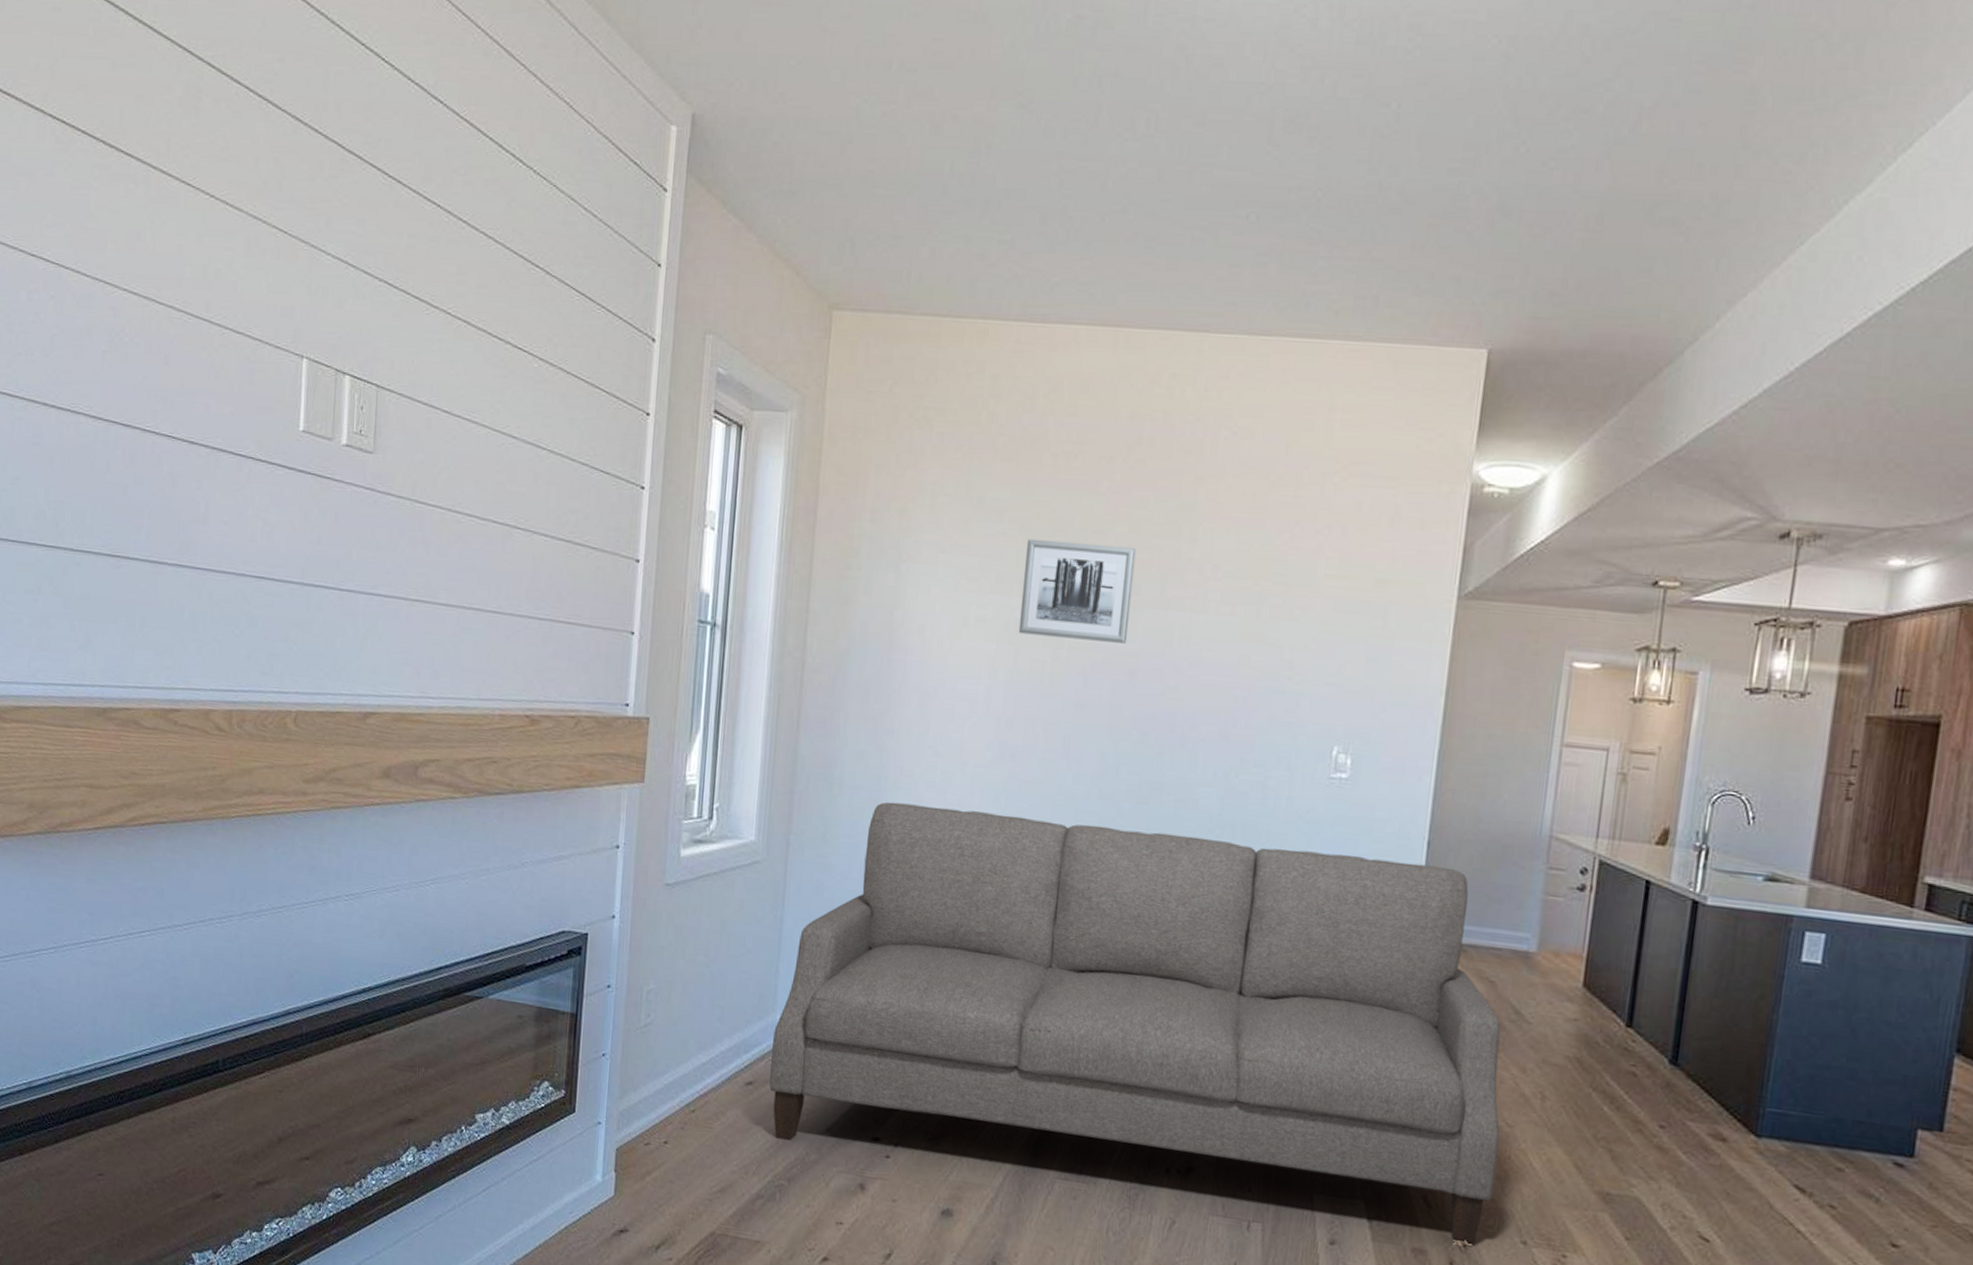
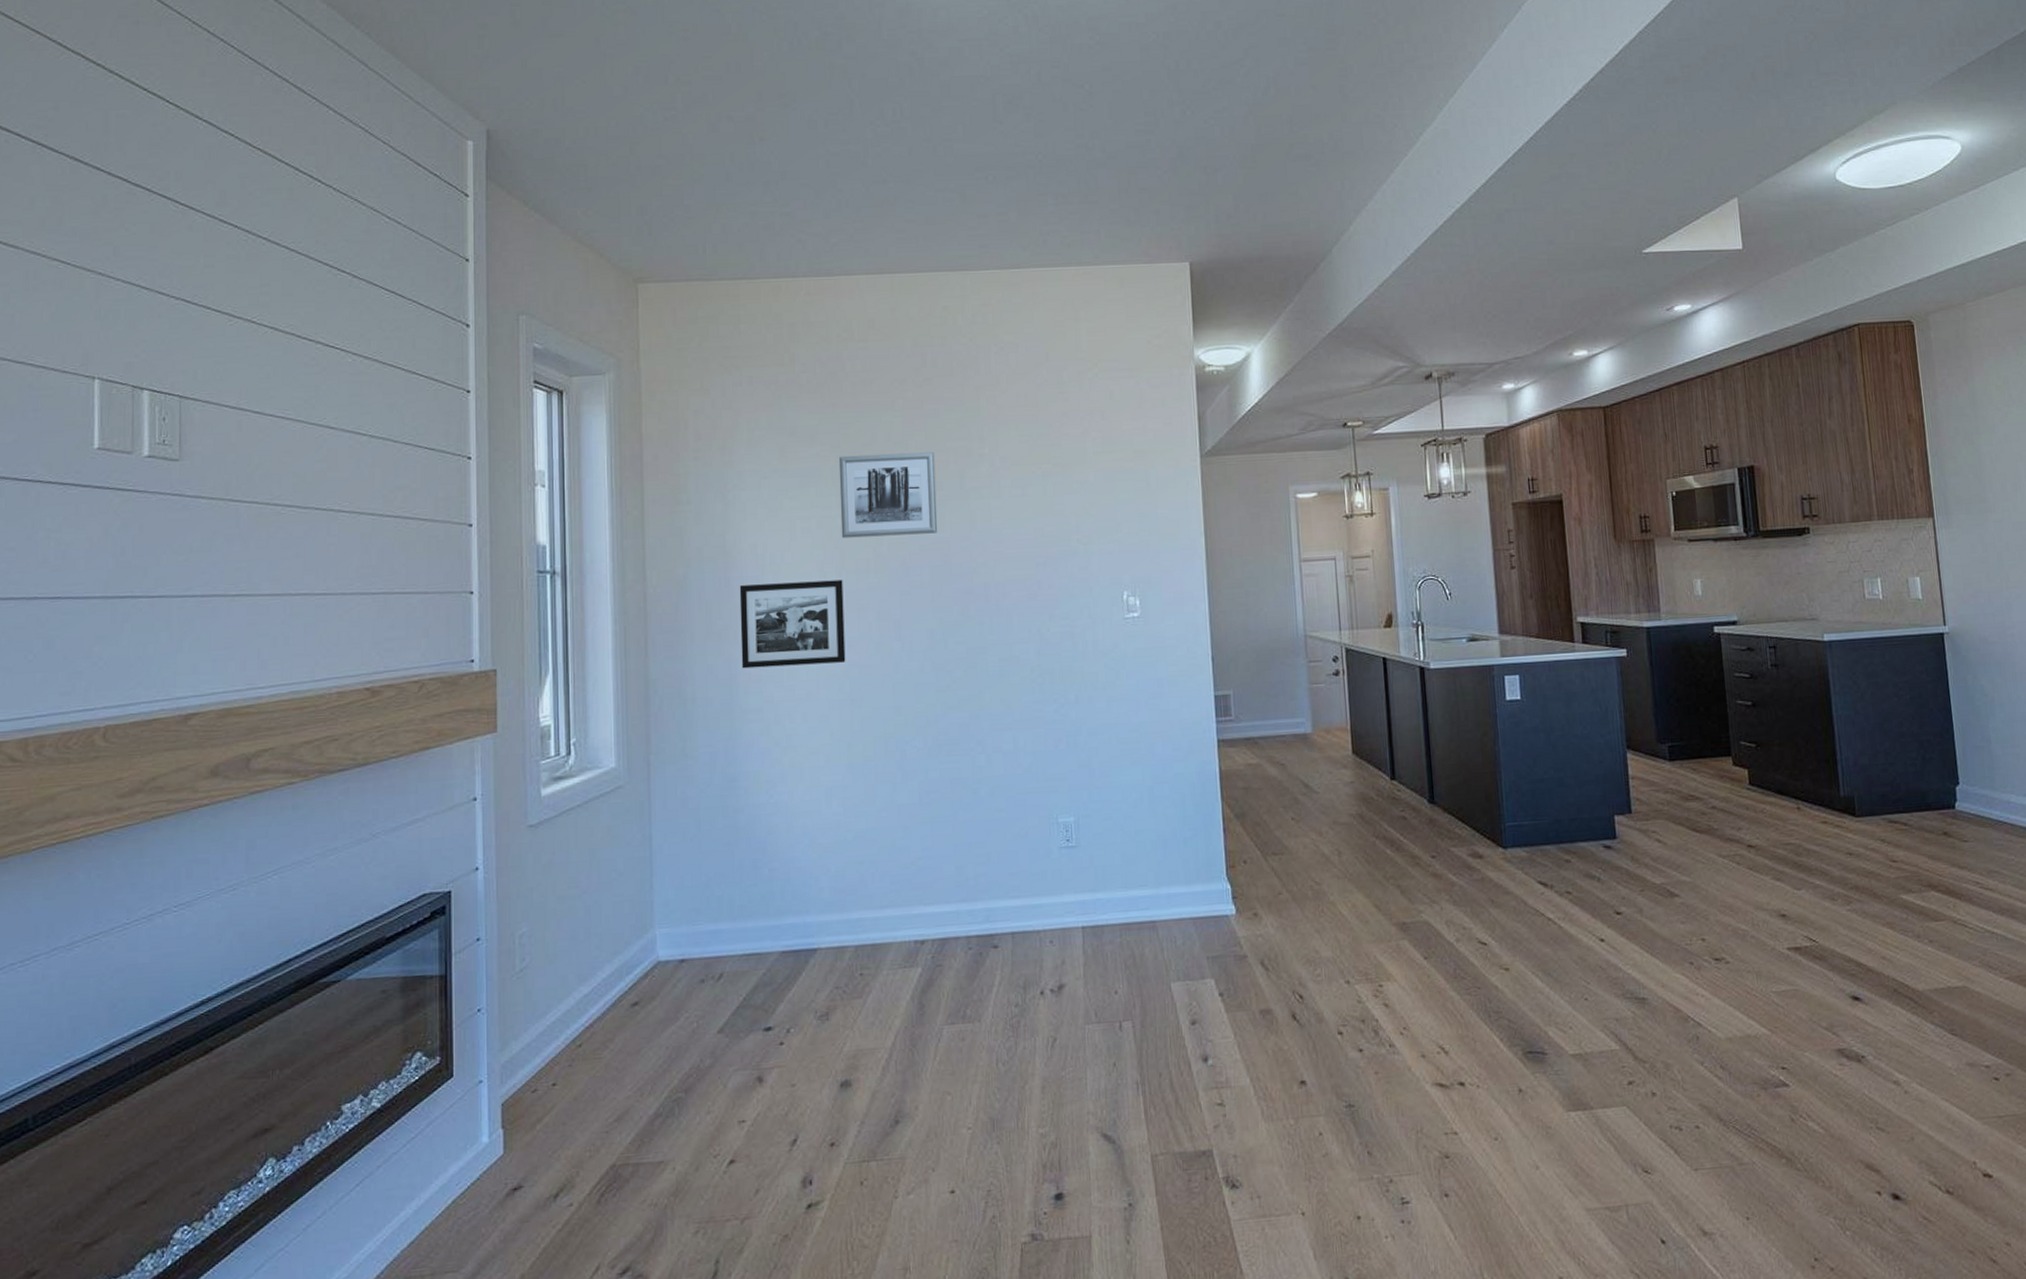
sofa: present [769,801,1501,1247] -> none [654,676,1316,1052]
picture frame: none [894,669,1013,773] -> present [739,579,846,669]

